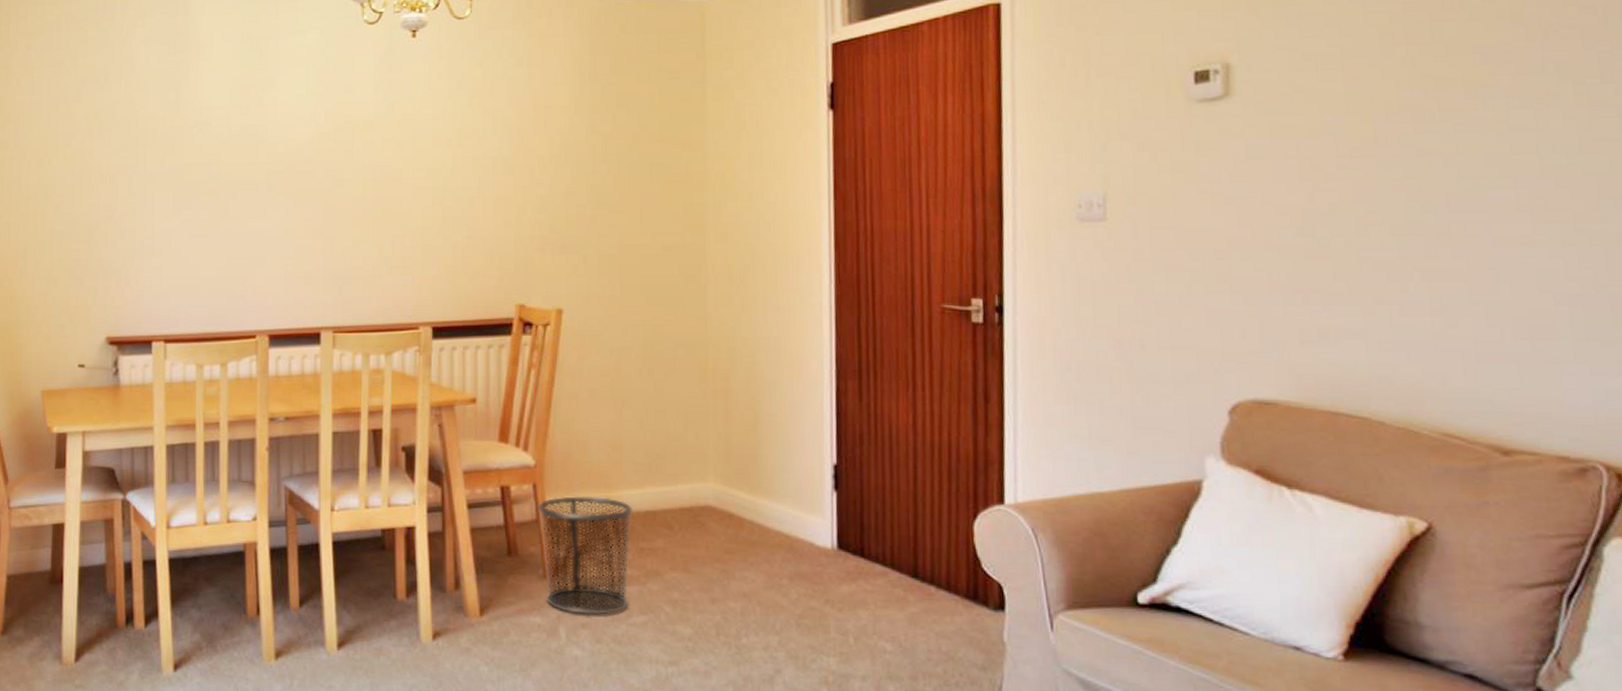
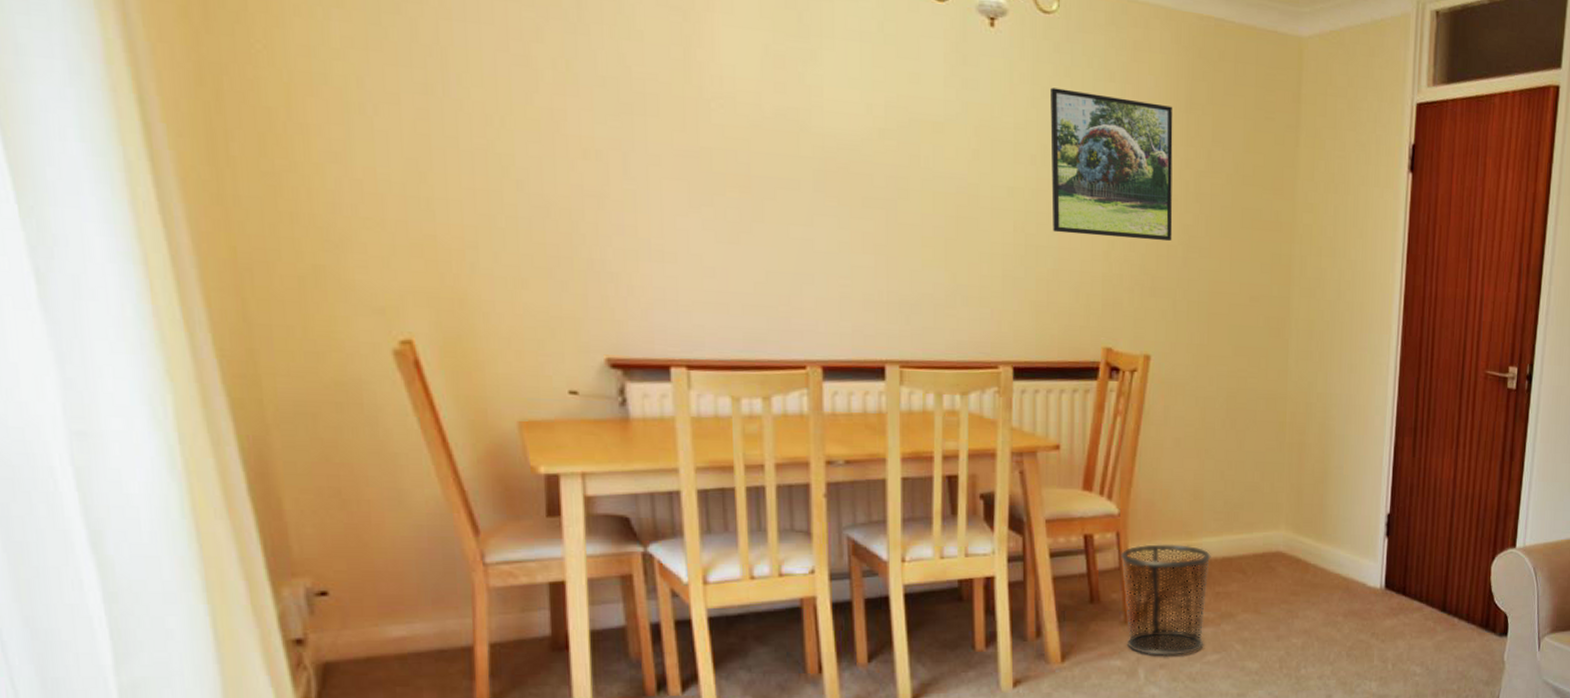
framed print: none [465,79,581,203] -> present [1050,87,1173,242]

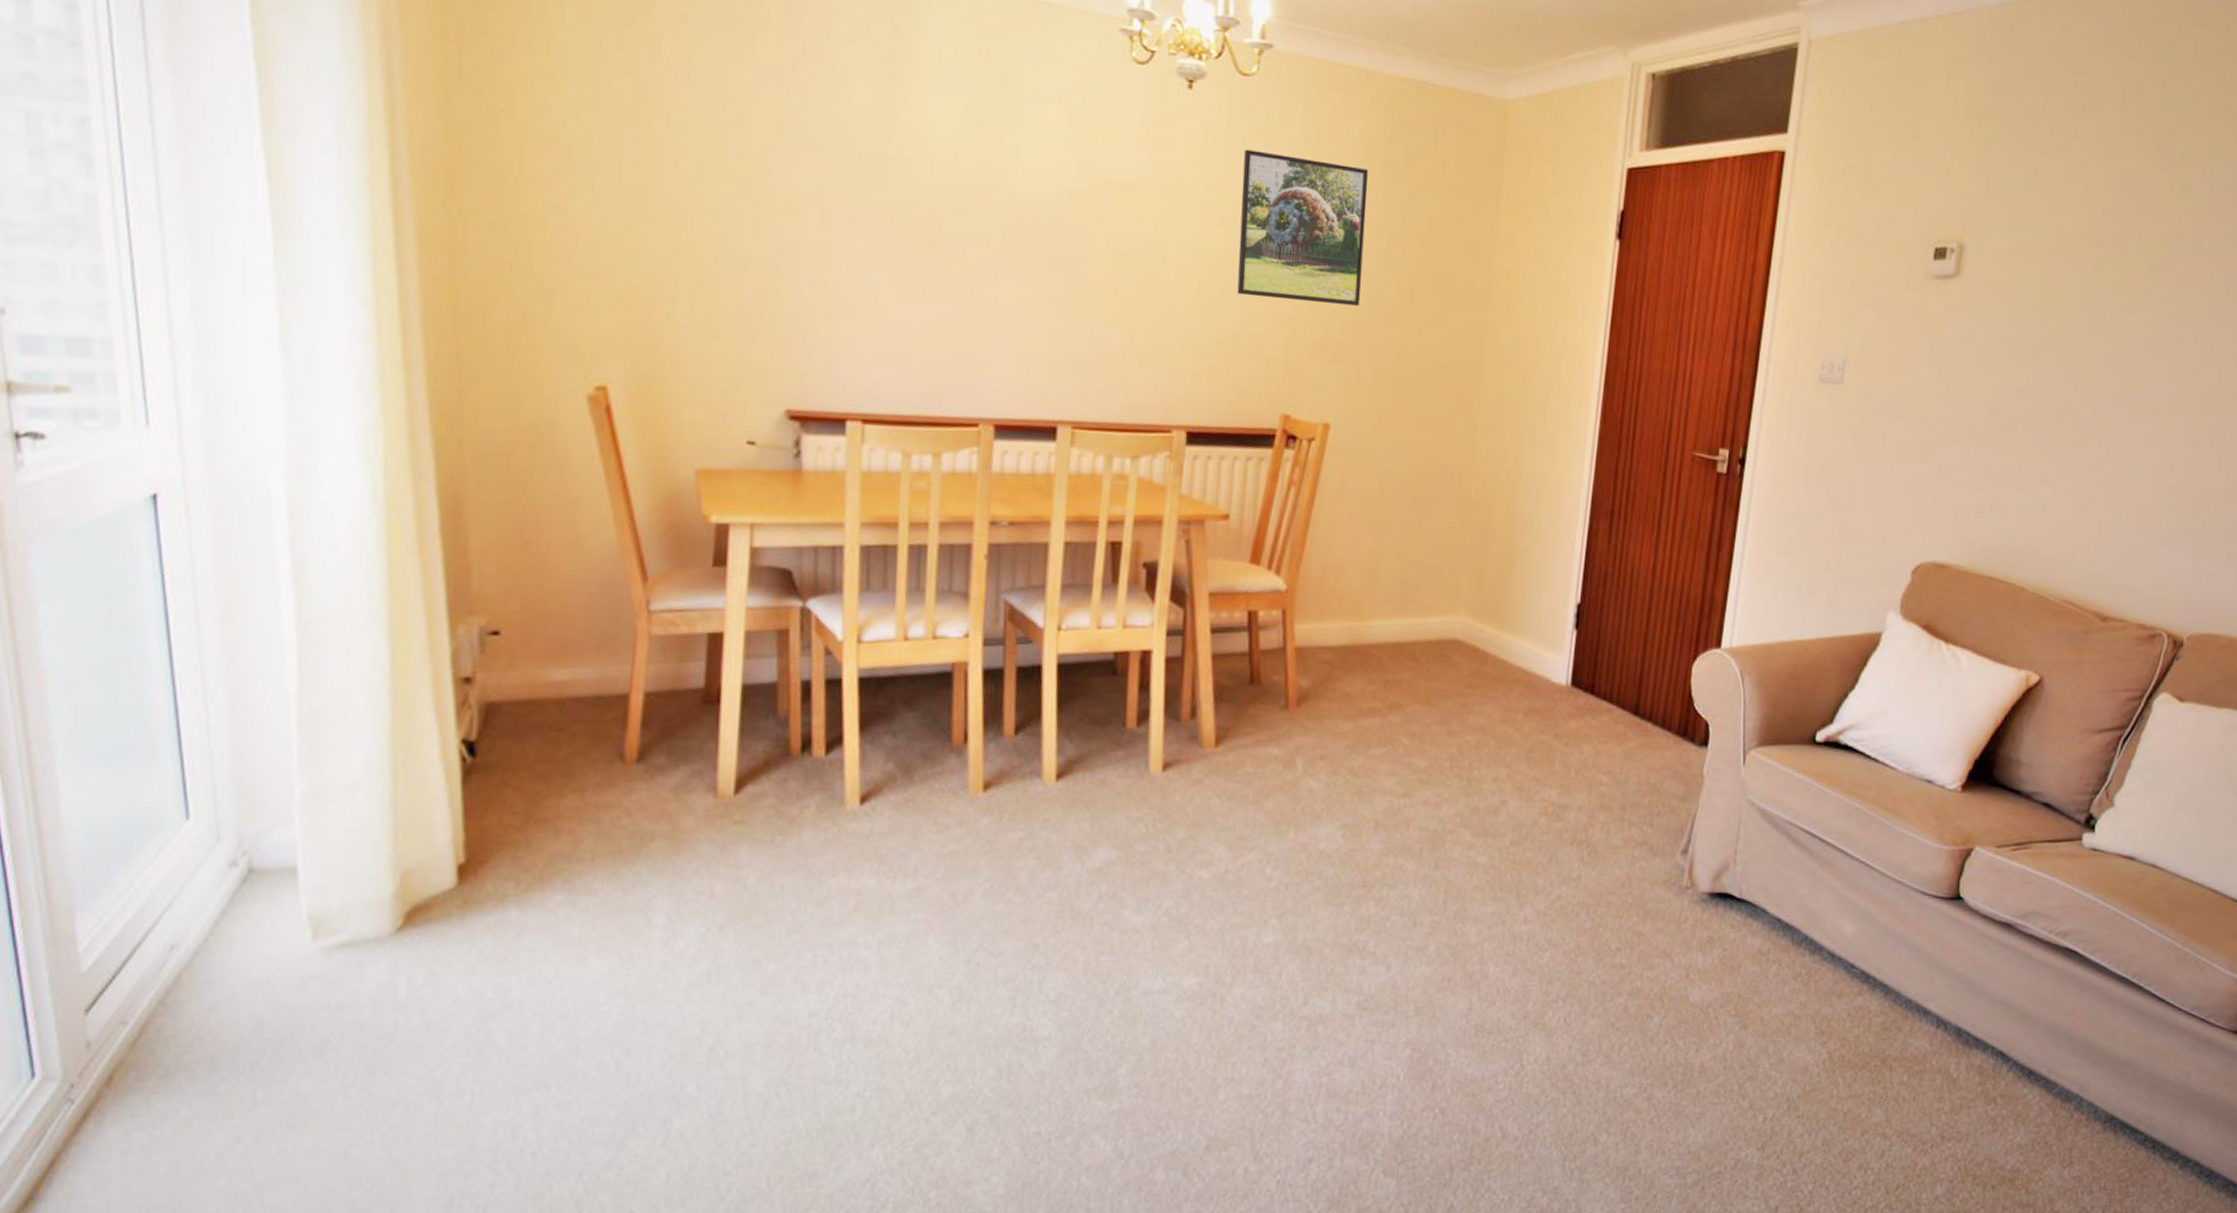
waste bin: present [1120,544,1211,657] -> none [1284,624,1382,747]

